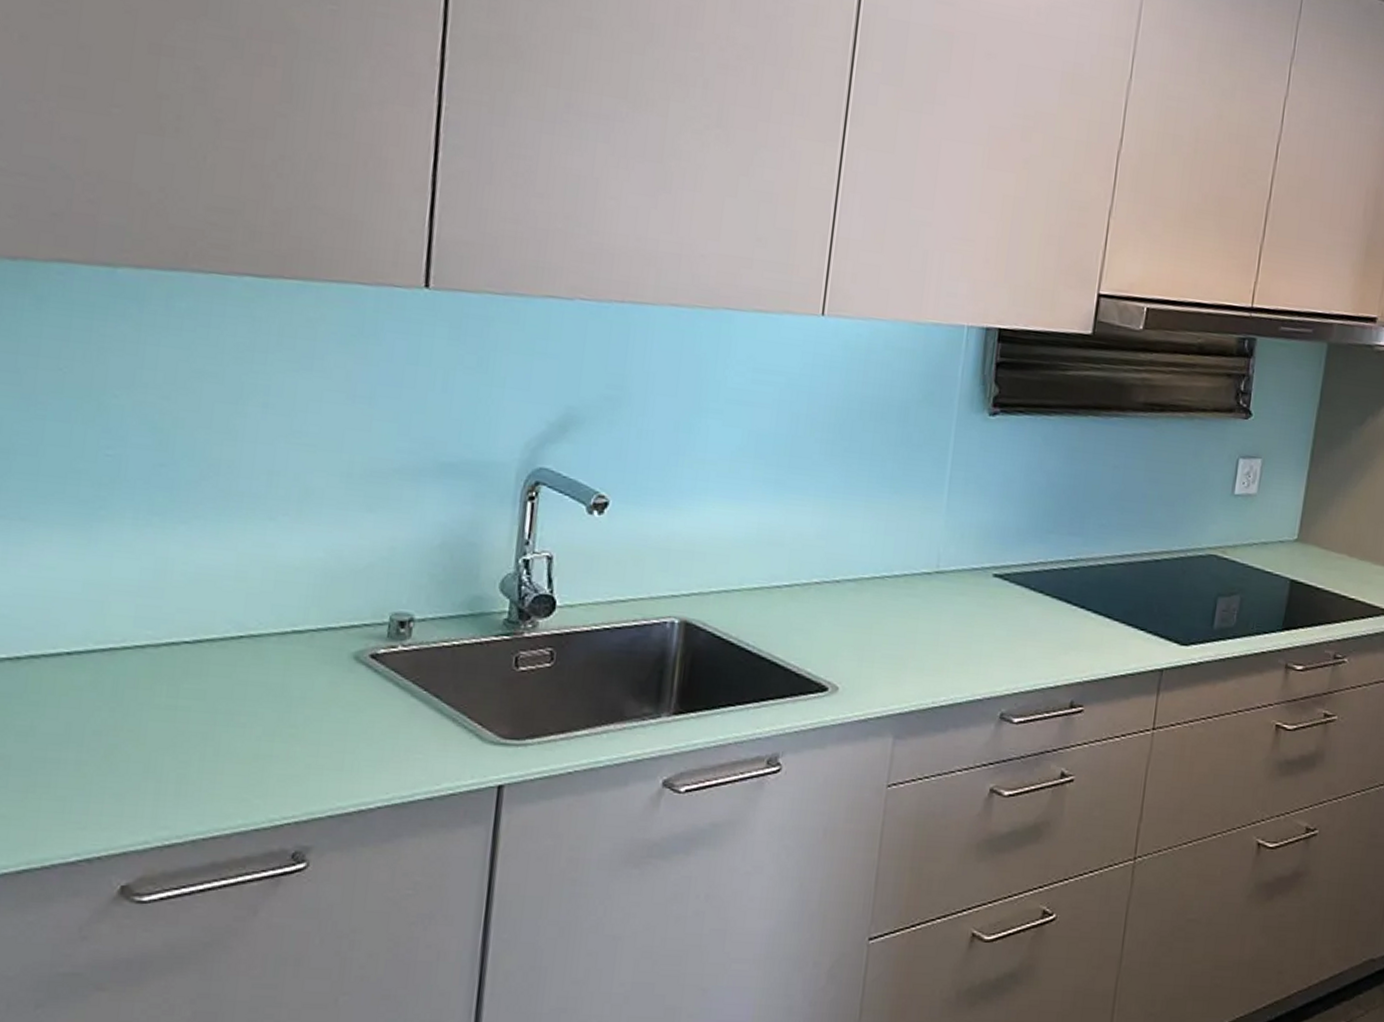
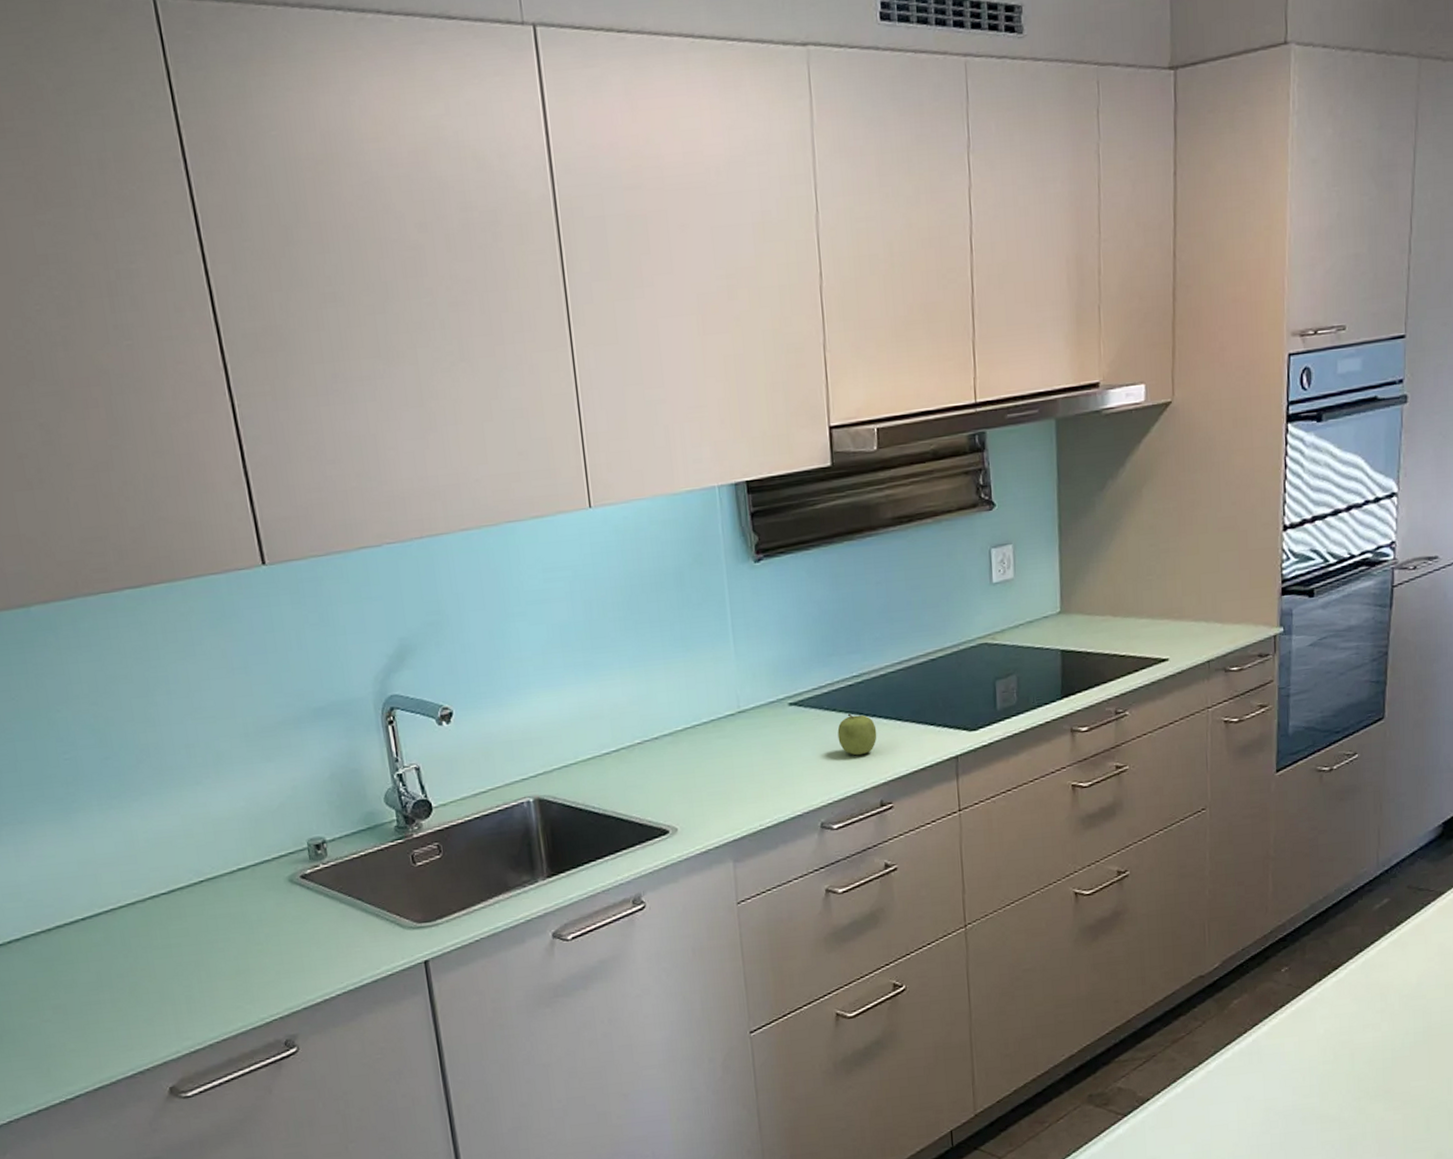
fruit: none [1039,599,1083,647] -> present [837,713,877,756]

